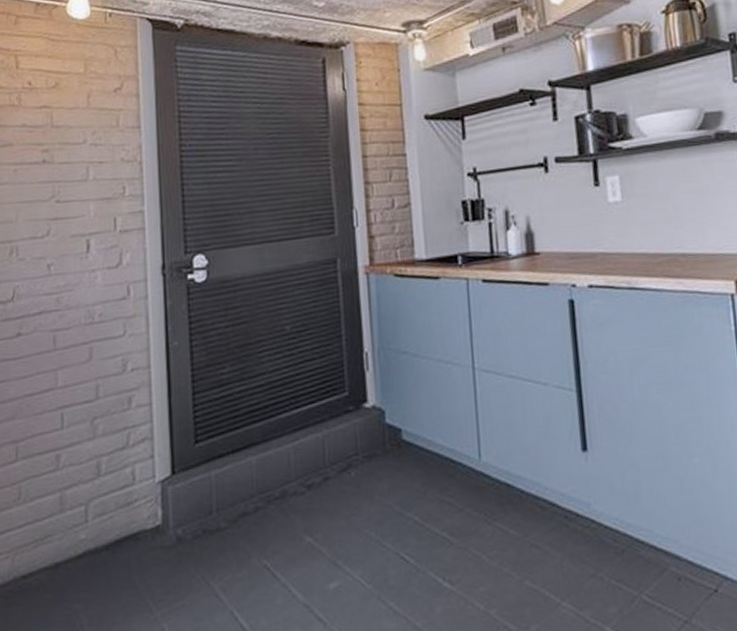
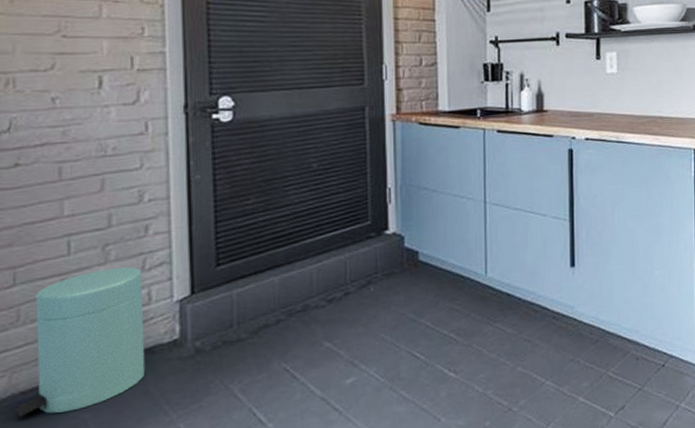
trash can: none [18,443,131,604] -> present [16,267,146,418]

